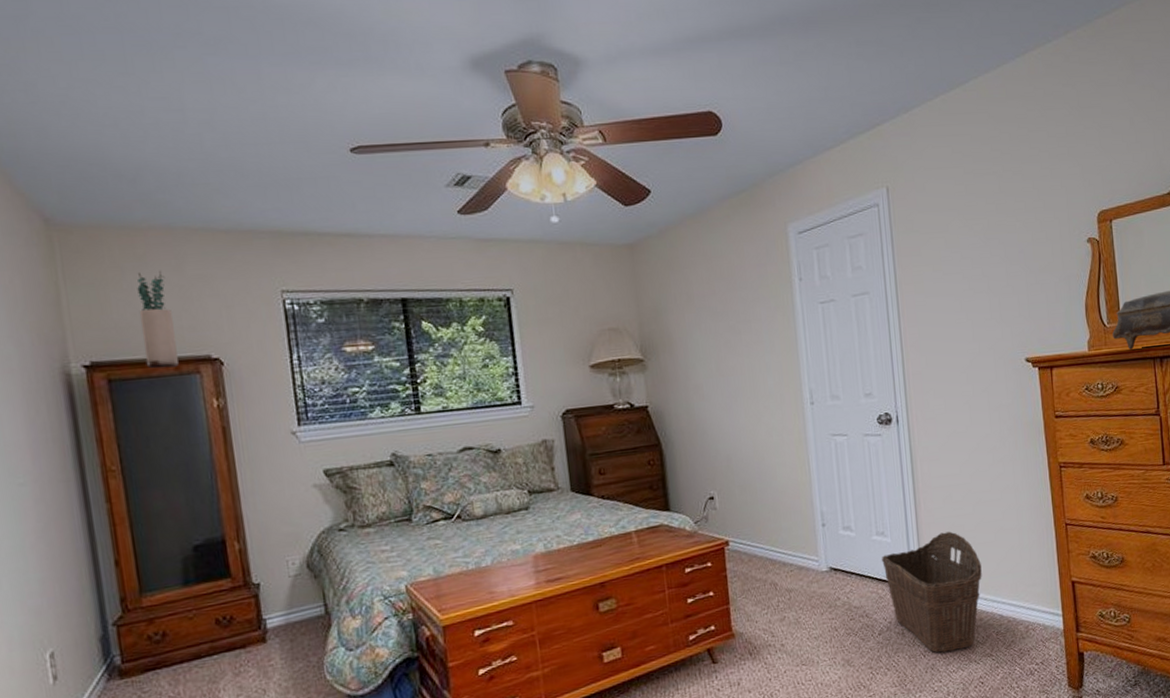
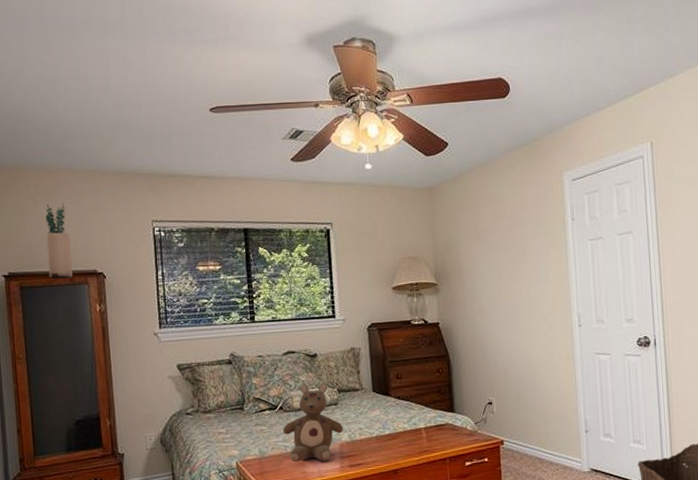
stuffed bear: none [461,484,538,582] -> present [282,383,344,463]

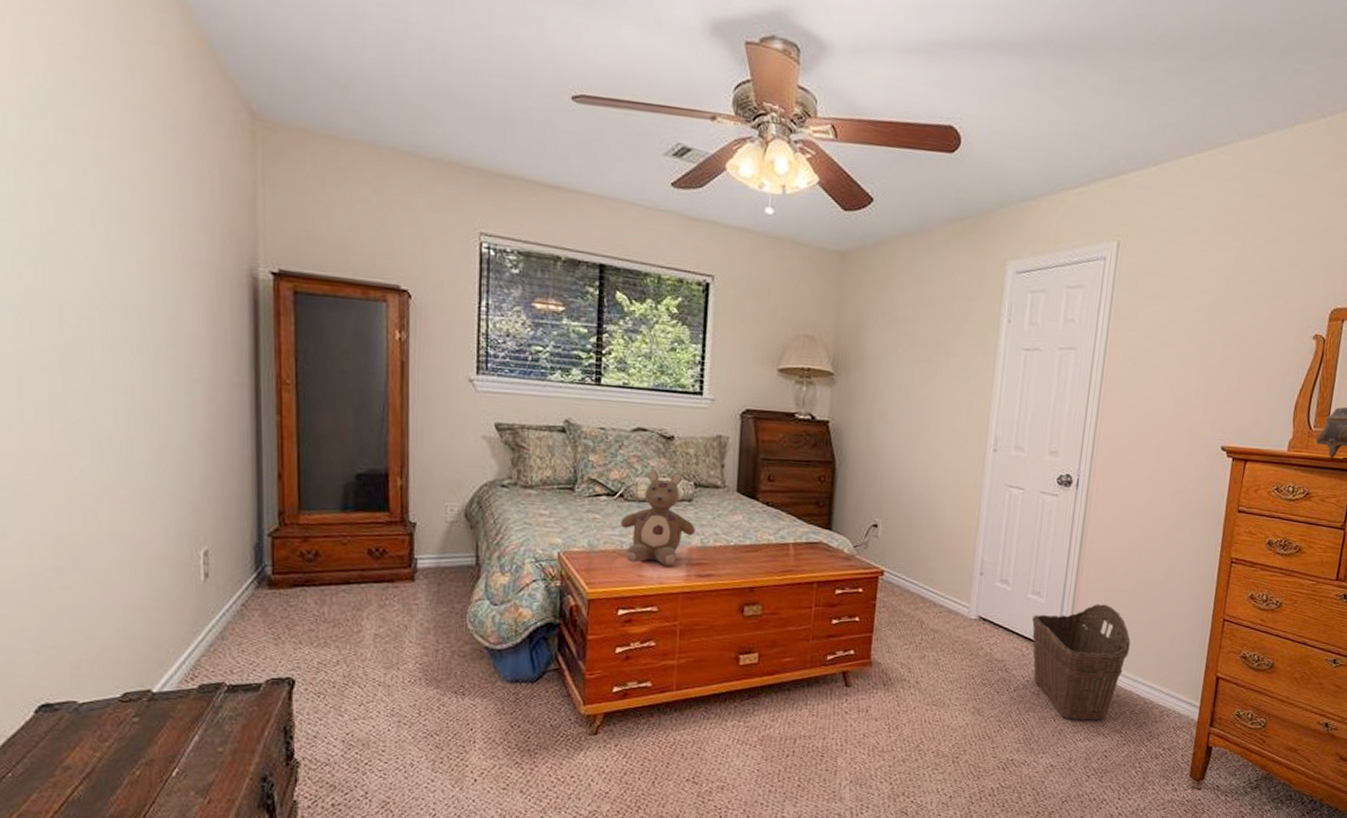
vase: present [45,202,73,280] -> none [334,187,366,291]

